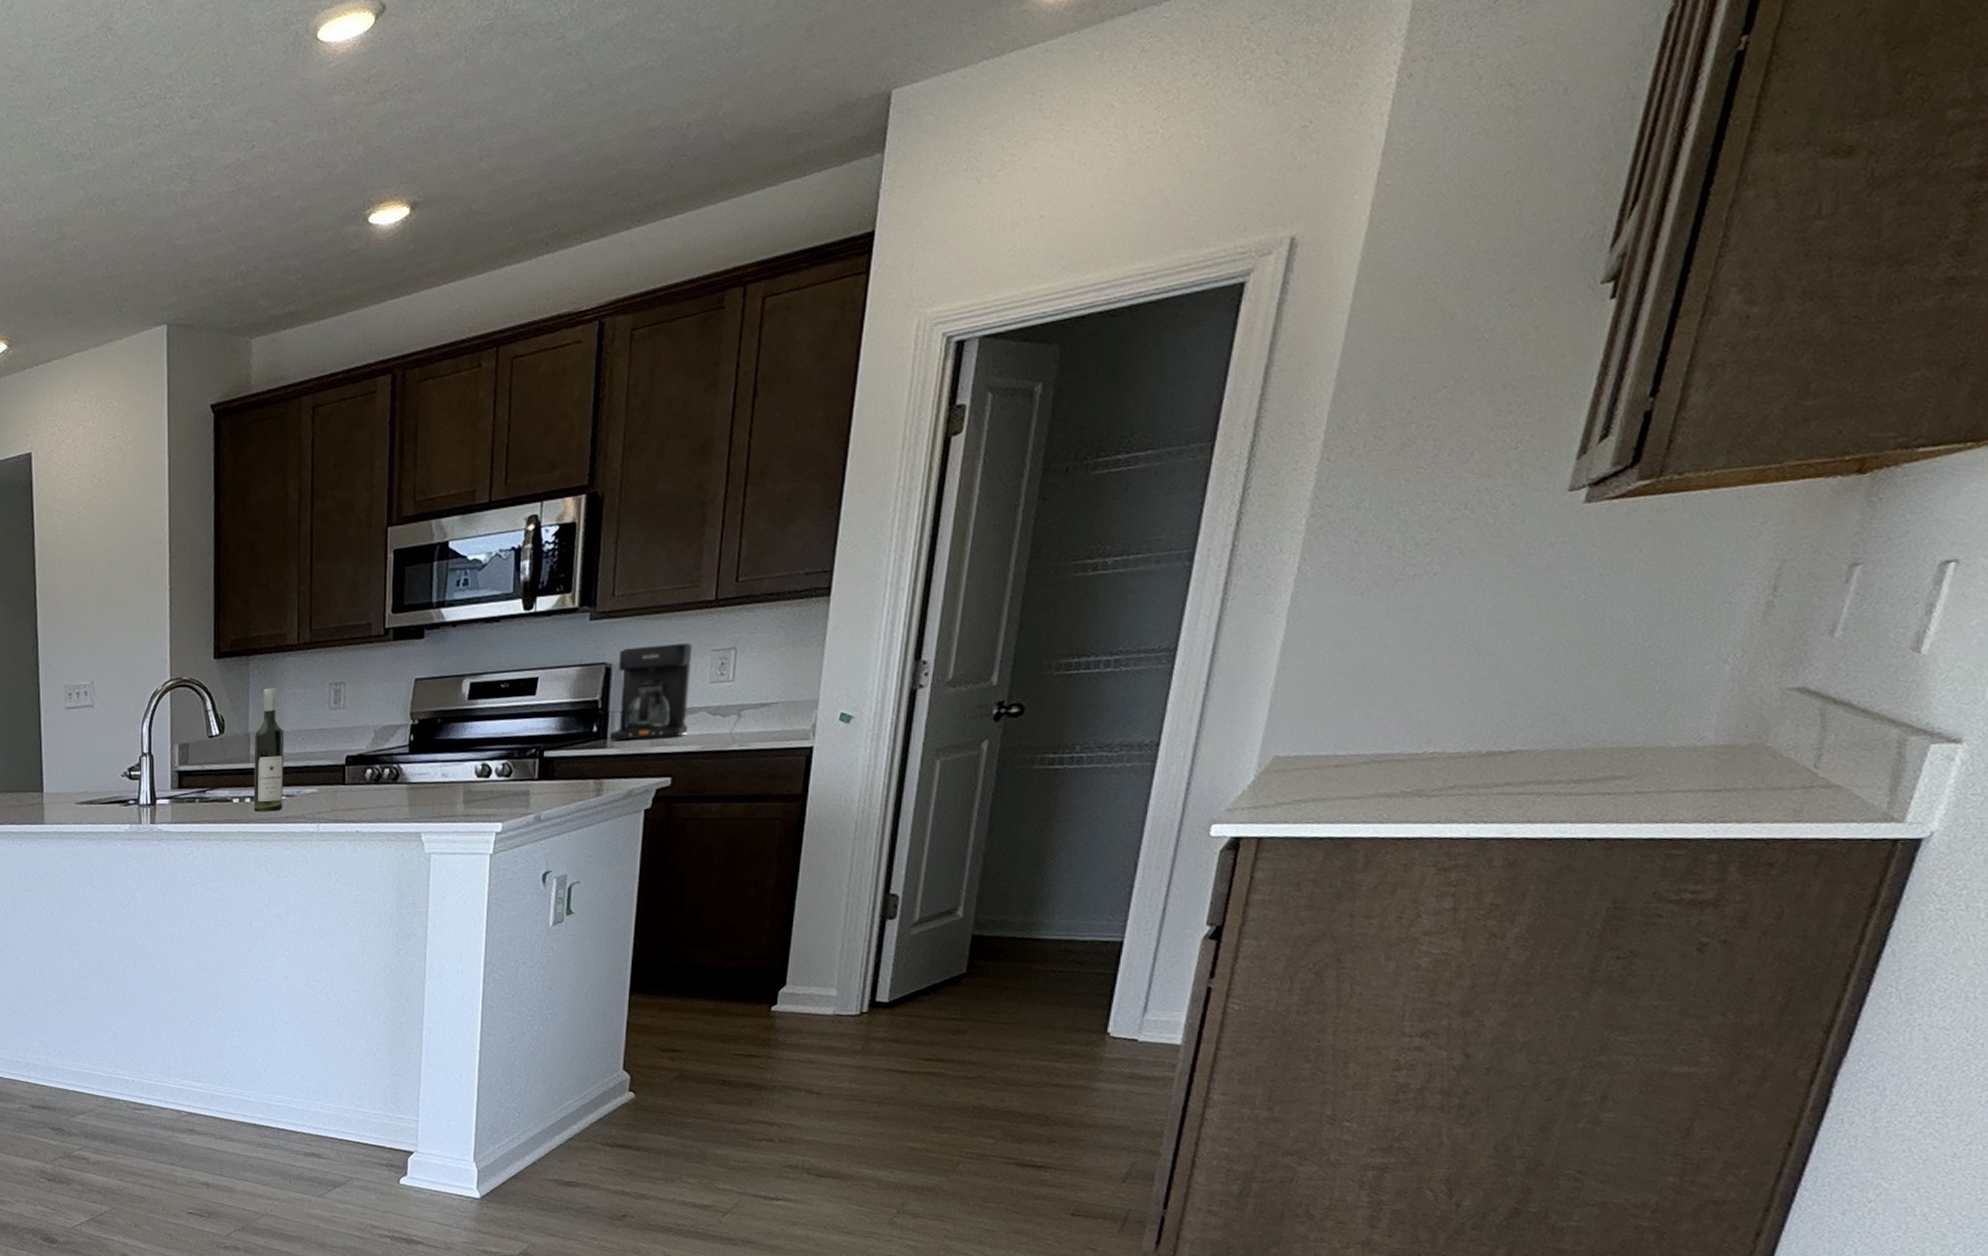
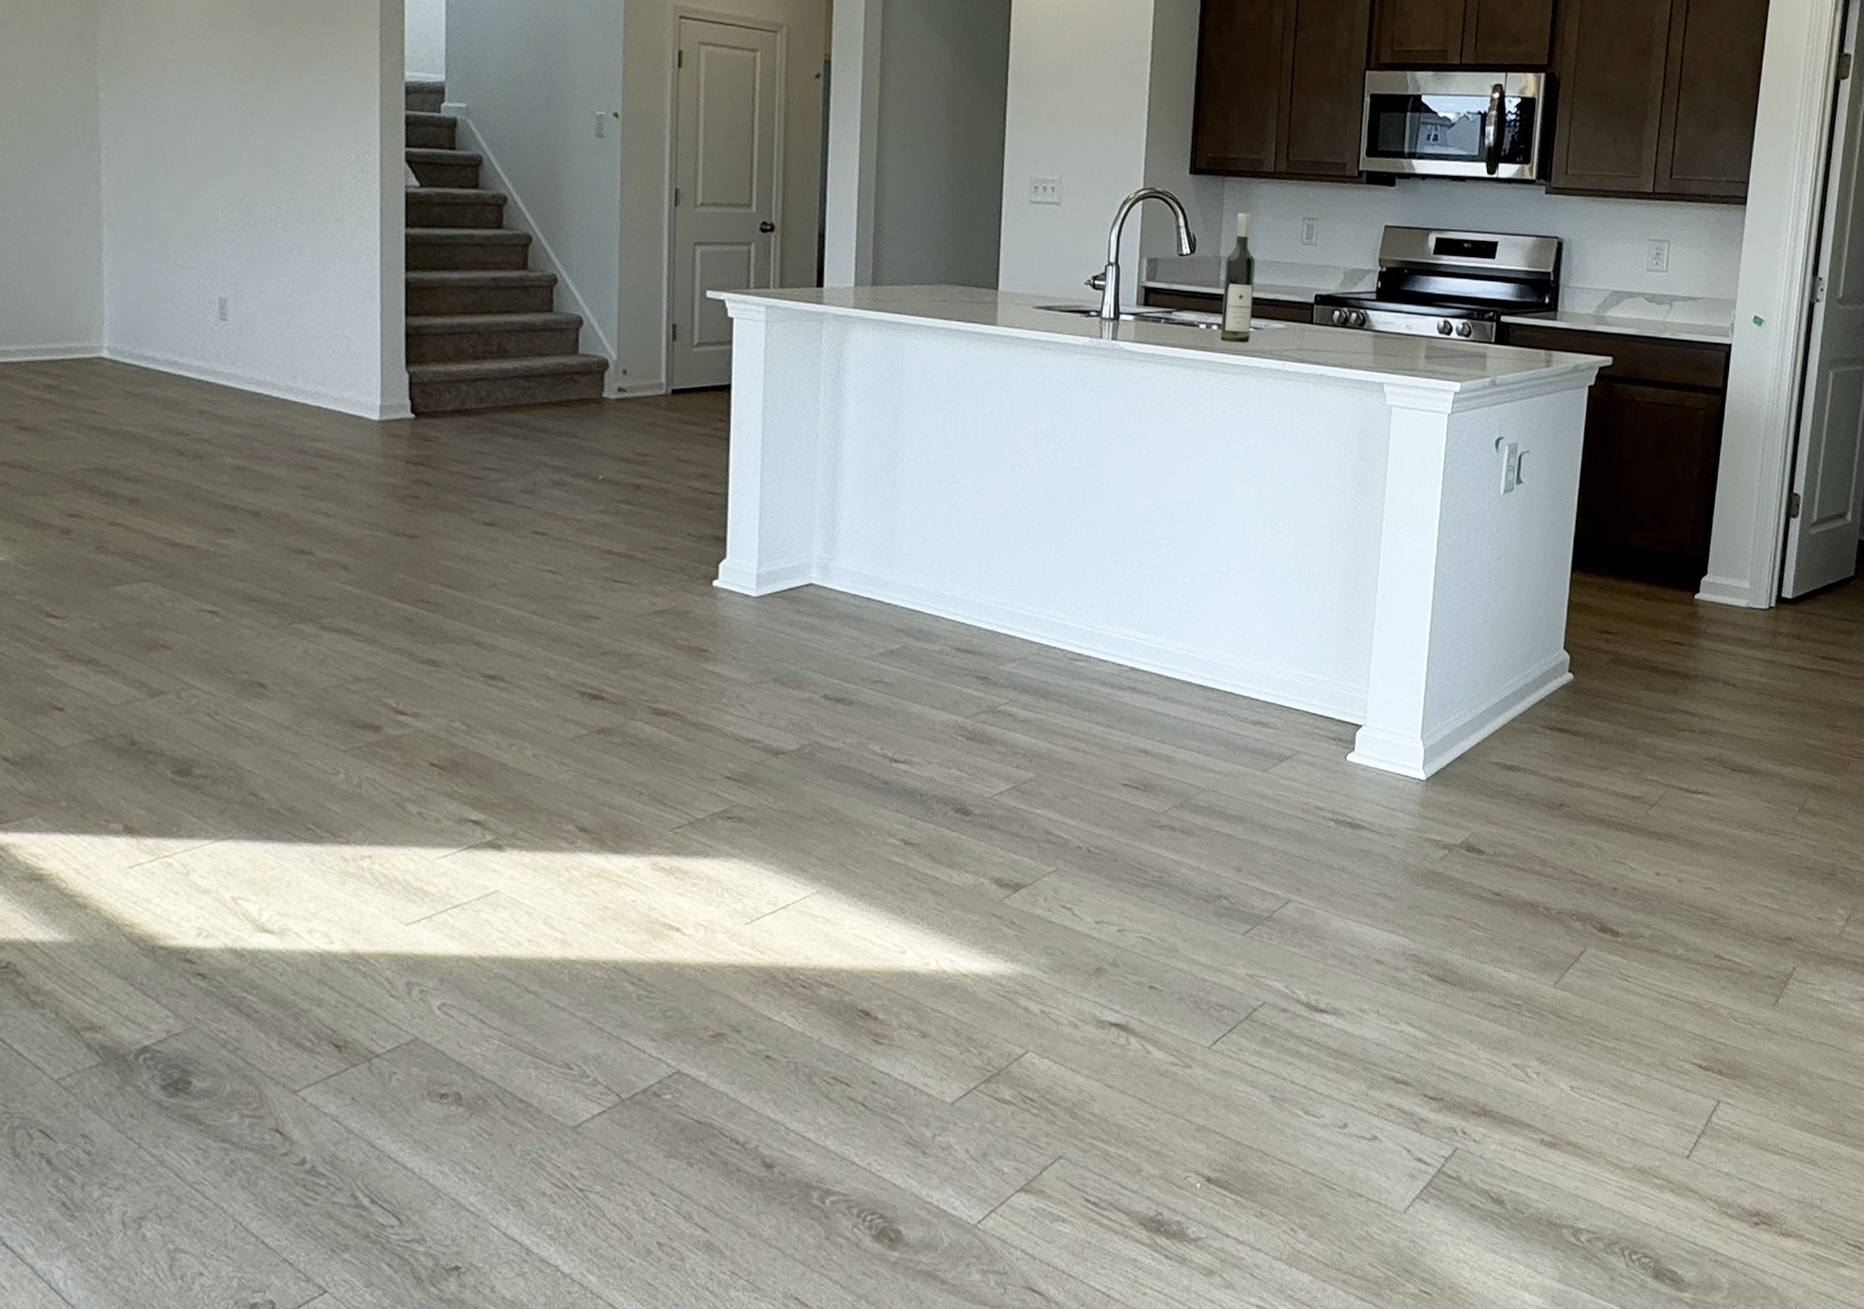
coffee maker: present [609,643,693,741] -> none [1559,226,1633,319]

